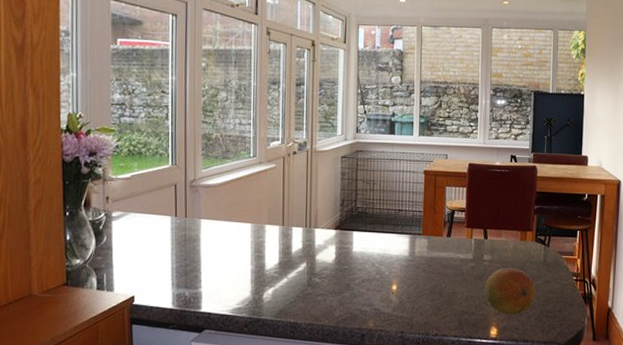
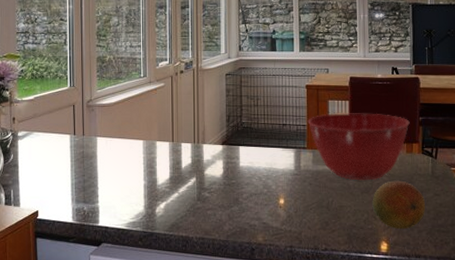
mixing bowl: none [424,200,525,268] -> present [307,113,410,181]

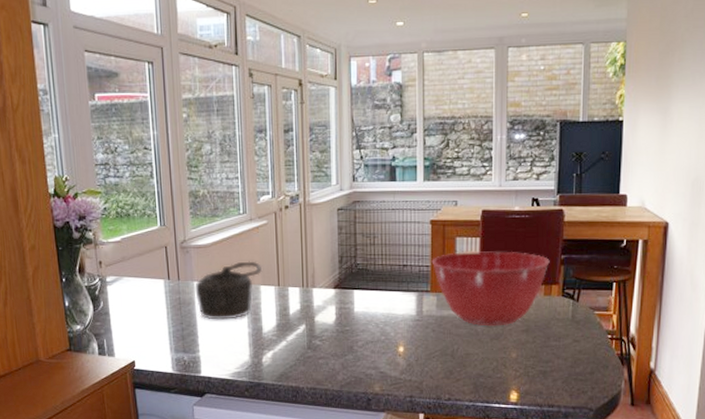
teapot: none [97,119,159,173] -> present [195,261,263,320]
fruit: present [372,180,426,229] -> none [502,326,563,377]

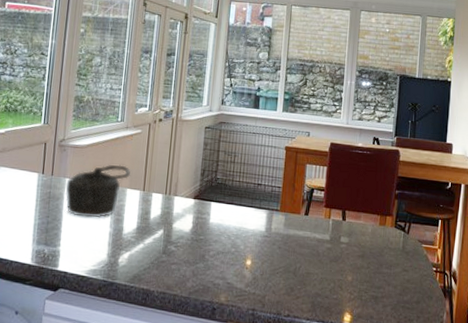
mixing bowl: present [431,251,550,327] -> none [283,177,386,250]

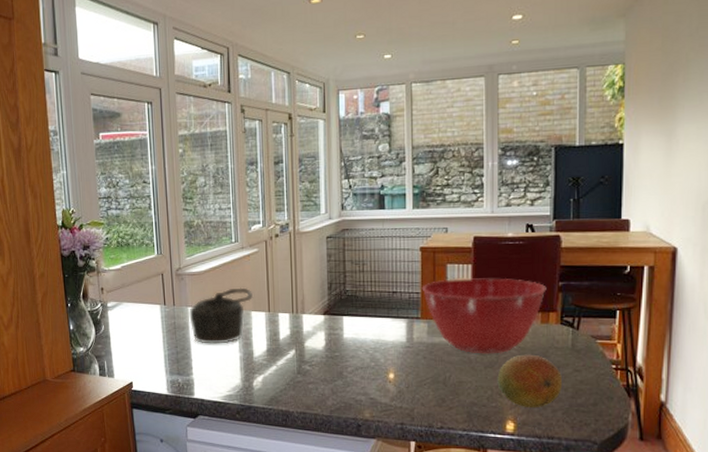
mixing bowl: none [283,177,386,250] -> present [422,277,547,354]
fruit: none [339,252,393,302] -> present [497,354,563,407]

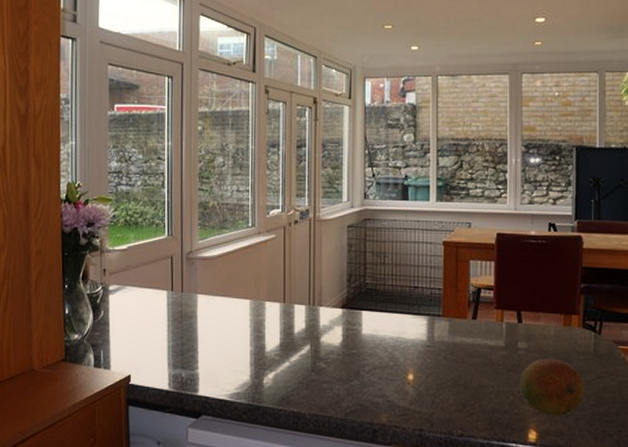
teapot: present [189,287,254,344] -> none [198,275,269,336]
mixing bowl: present [422,277,547,354] -> none [444,276,569,357]

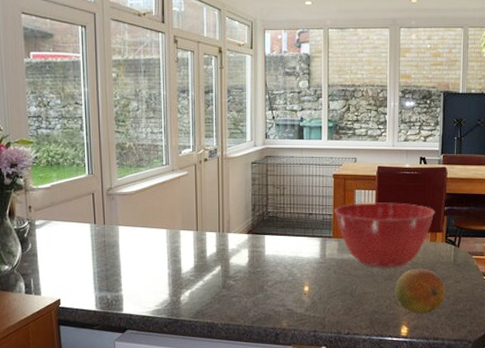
mixing bowl: none [444,276,569,357] -> present [334,202,435,269]

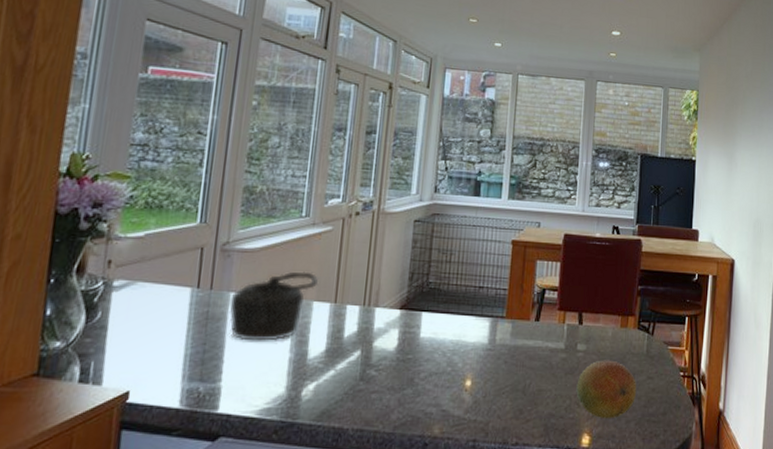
teapot: none [119,208,183,261] -> present [228,271,319,341]
mixing bowl: present [334,202,435,269] -> none [509,276,627,360]

